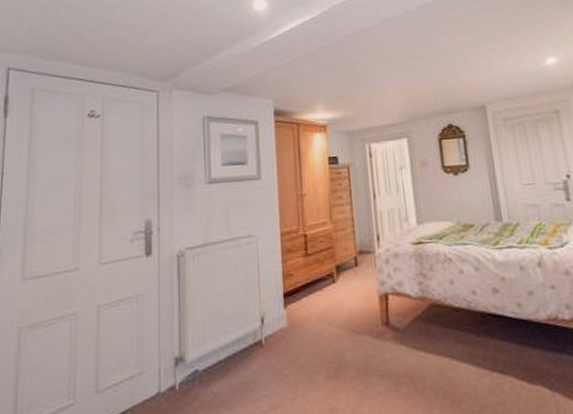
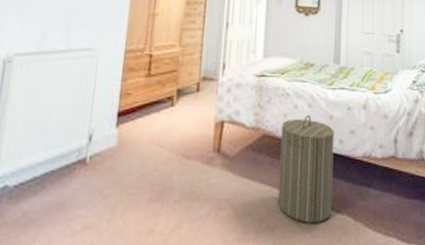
laundry hamper: none [448,278,523,396] -> present [278,114,334,223]

